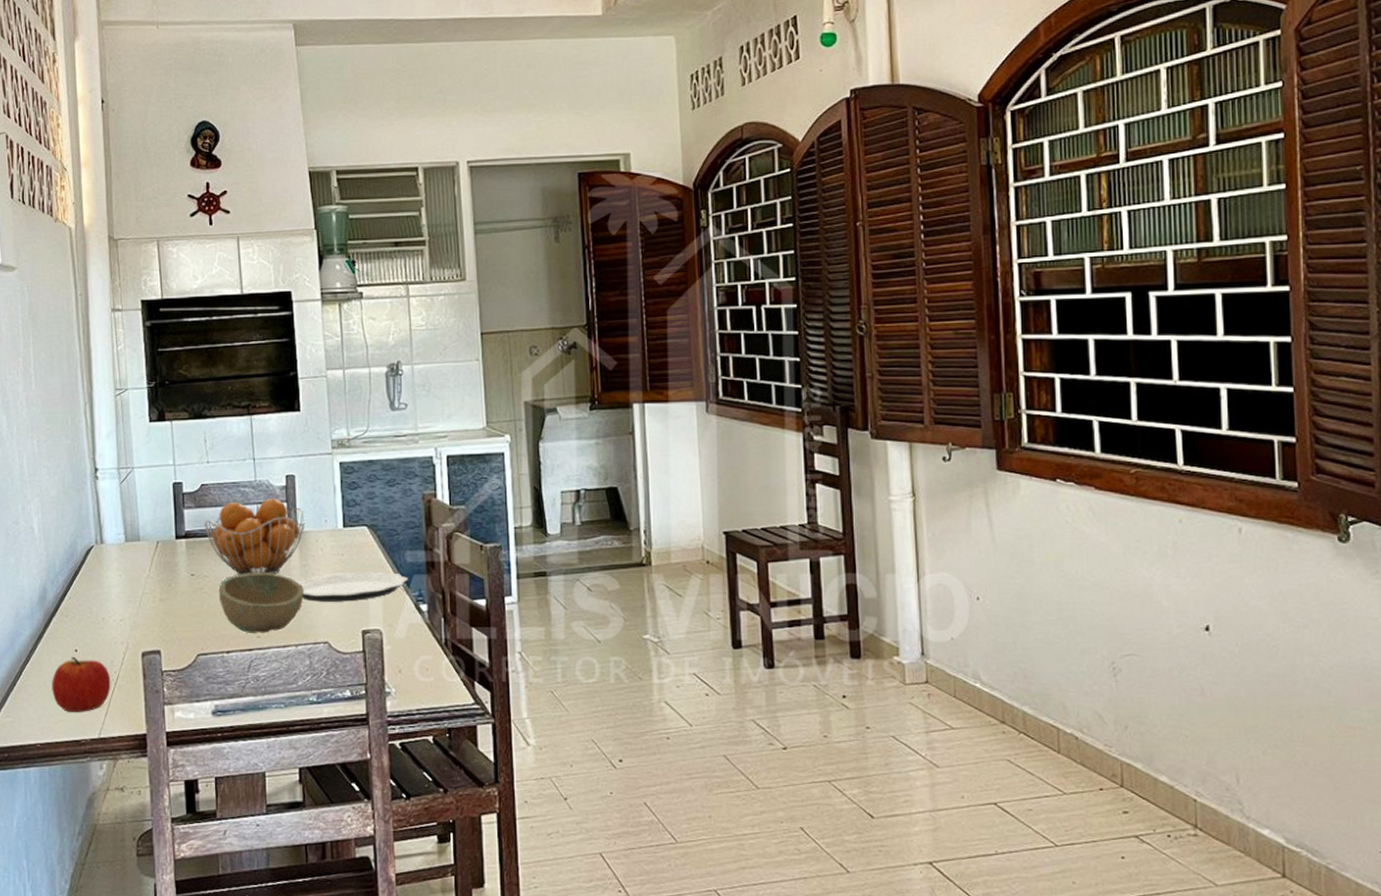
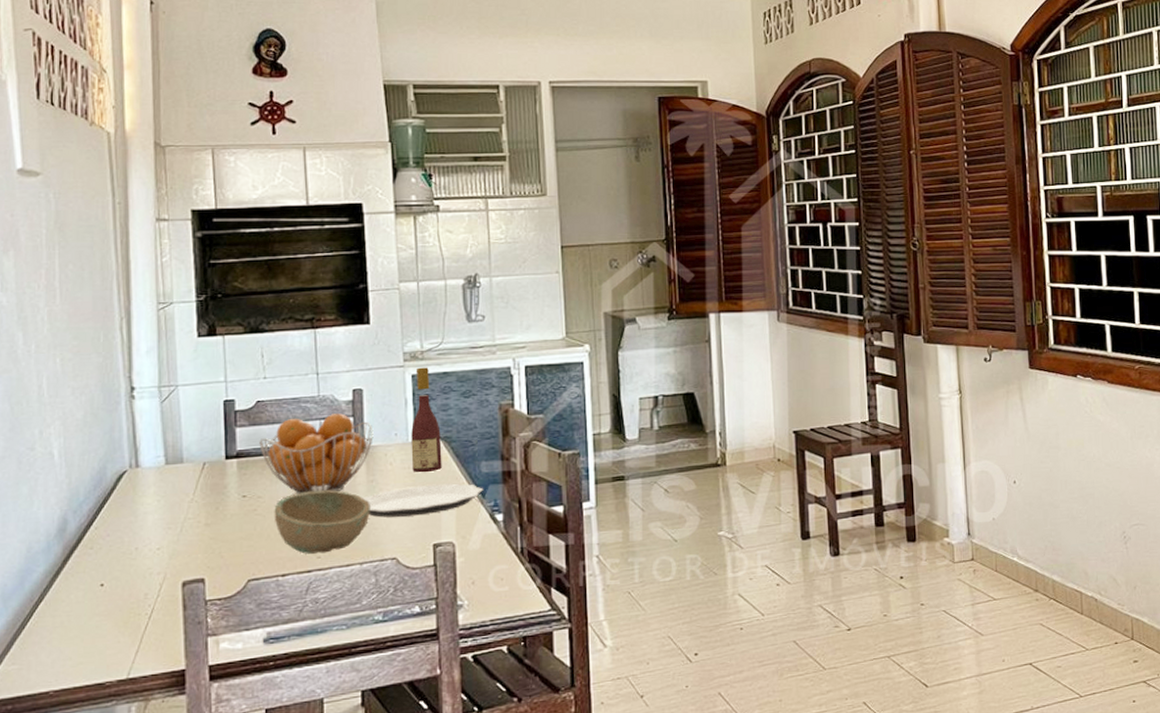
apple: present [52,656,111,712] -> none [70,591,144,653]
wine bottle: none [340,455,369,560] -> present [411,367,442,473]

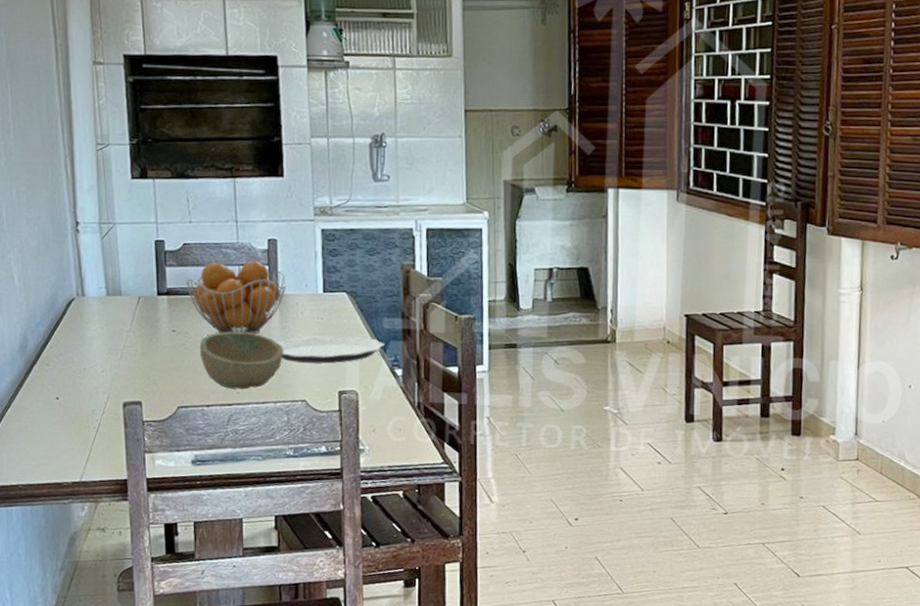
wine bottle: present [411,367,442,473] -> none [320,222,348,324]

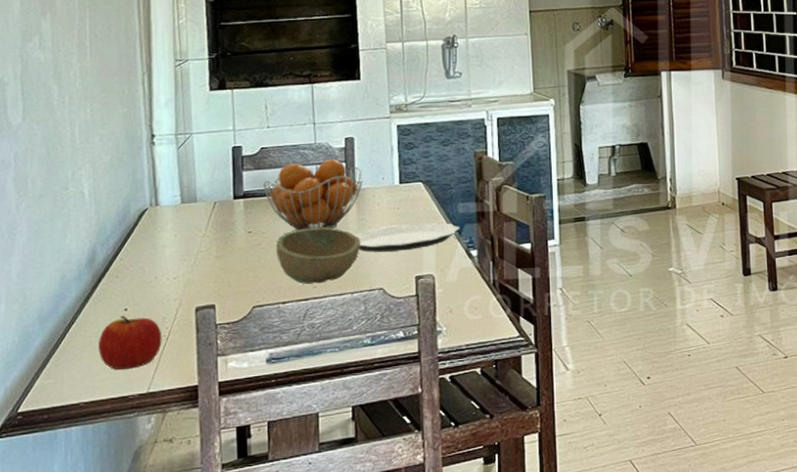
apple: none [33,403,92,457] -> present [98,315,162,370]

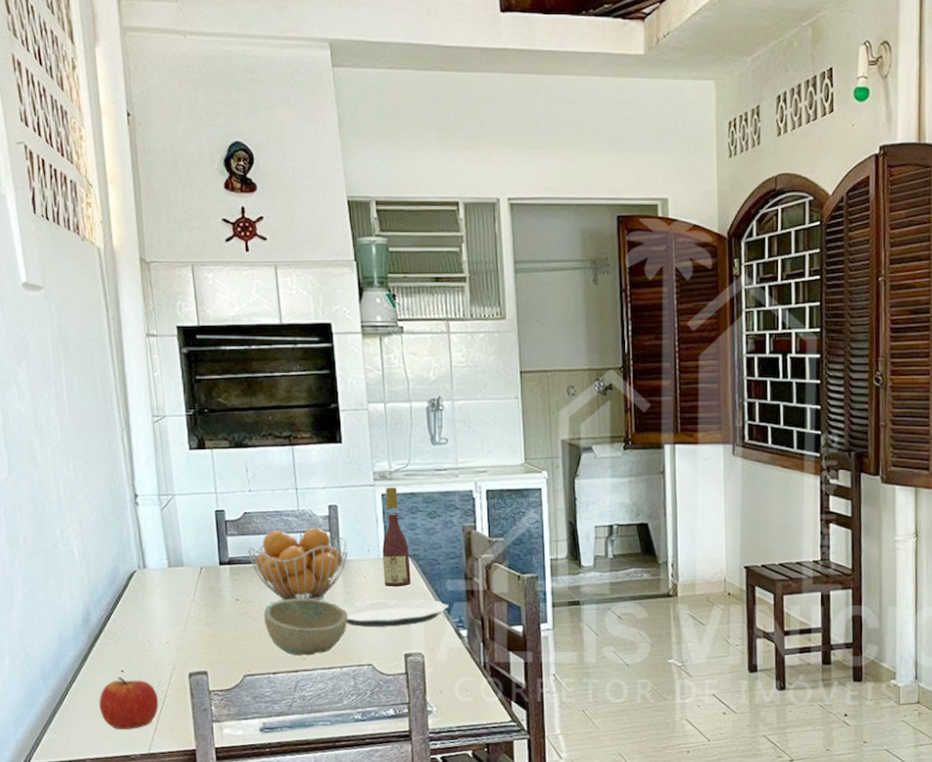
wine bottle: none [396,118,423,213] -> present [382,487,411,588]

